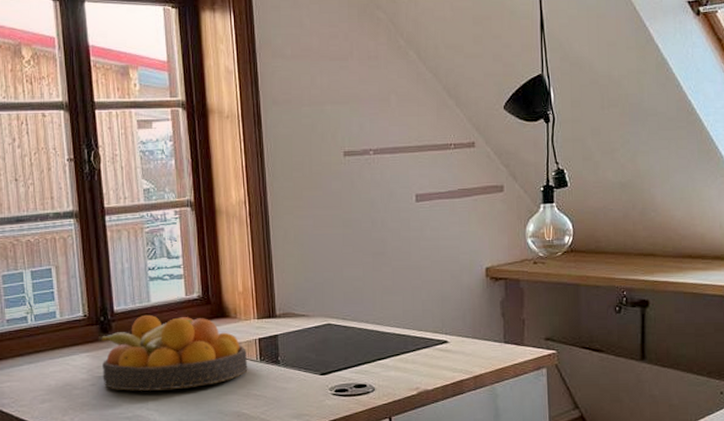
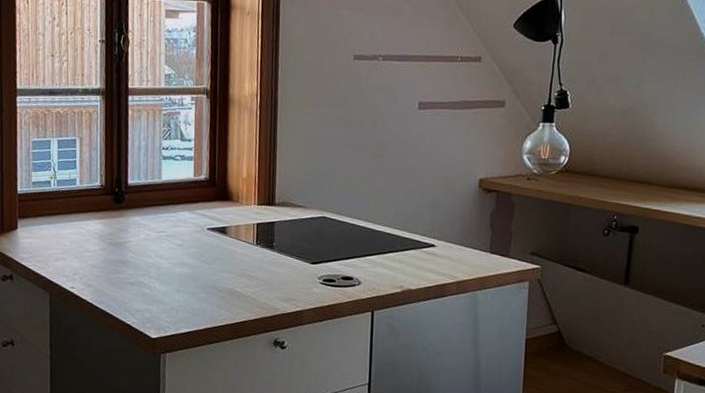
fruit bowl: present [97,315,248,391] -> none [111,191,245,262]

